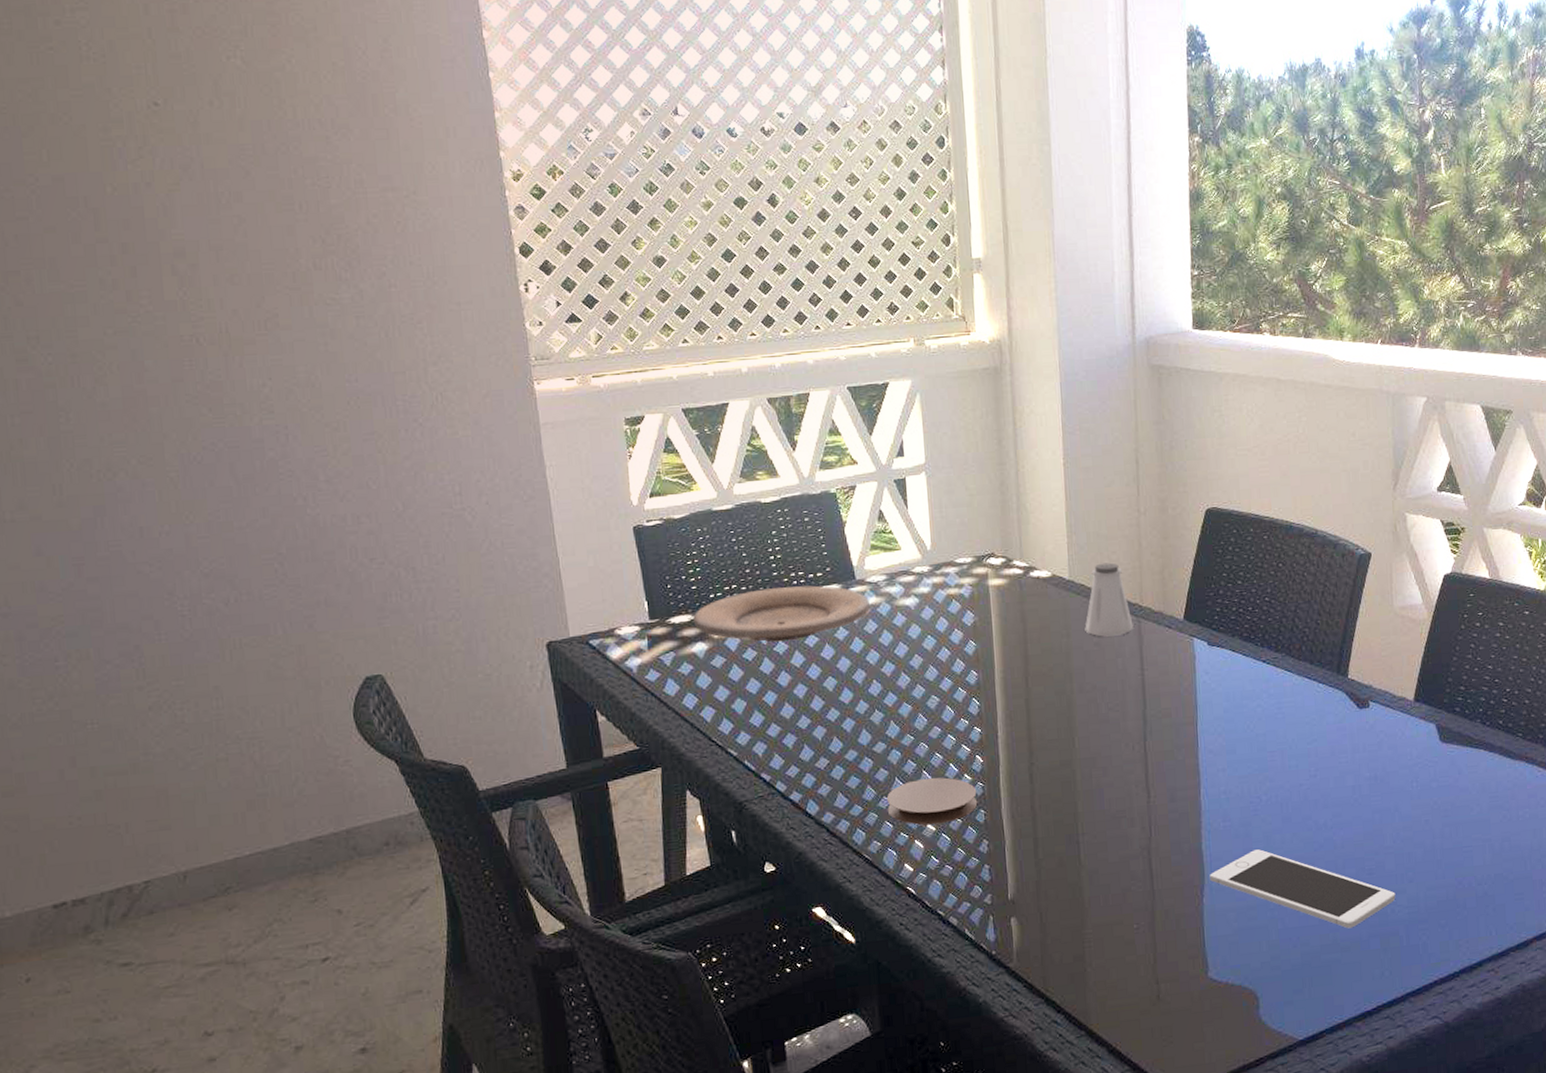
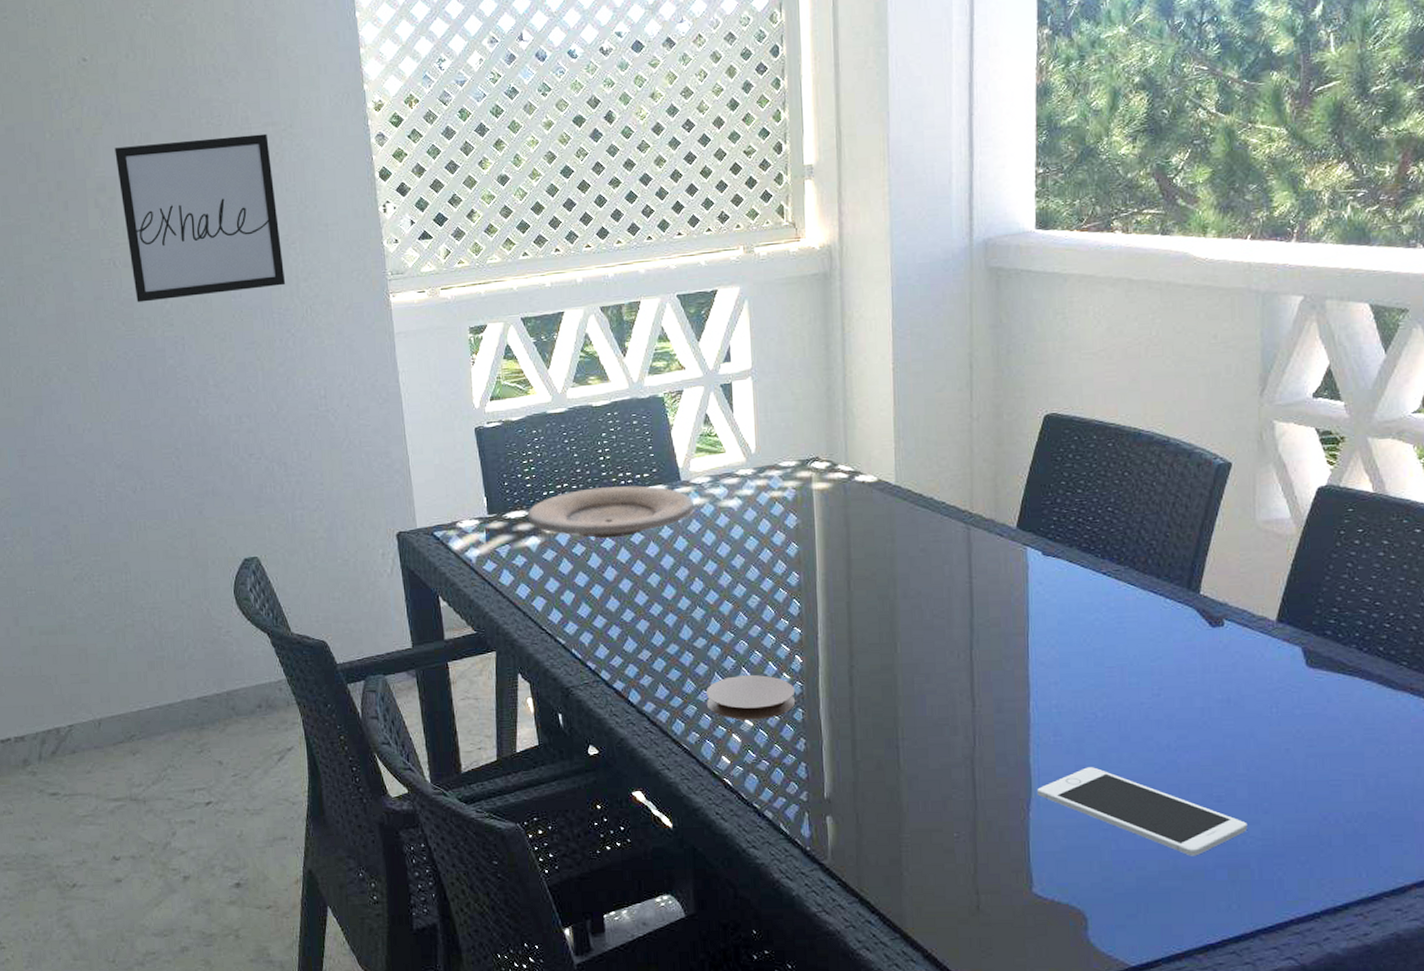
wall art: none [196,200,412,386] -> present [115,133,286,303]
saltshaker: present [1085,562,1134,637] -> none [910,468,962,543]

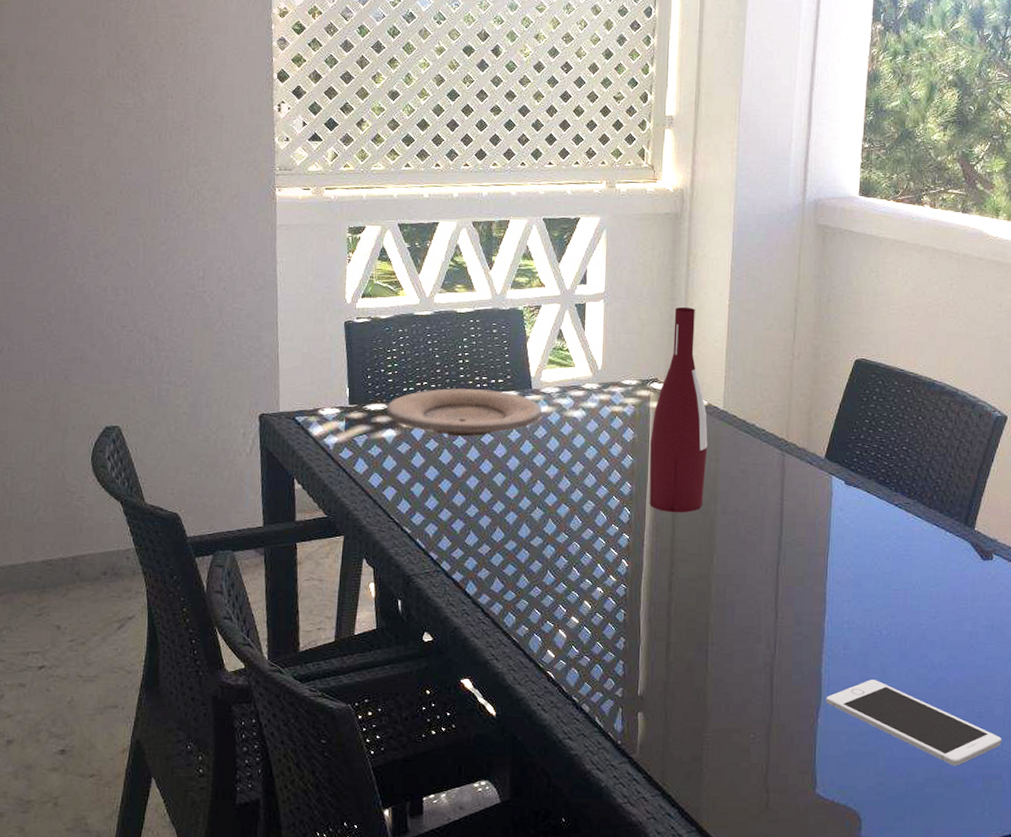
wall art: present [115,133,286,303] -> none [20,18,176,169]
coaster: present [705,675,796,720] -> none [537,575,620,618]
wine bottle: none [815,375,882,601] -> present [649,306,708,512]

